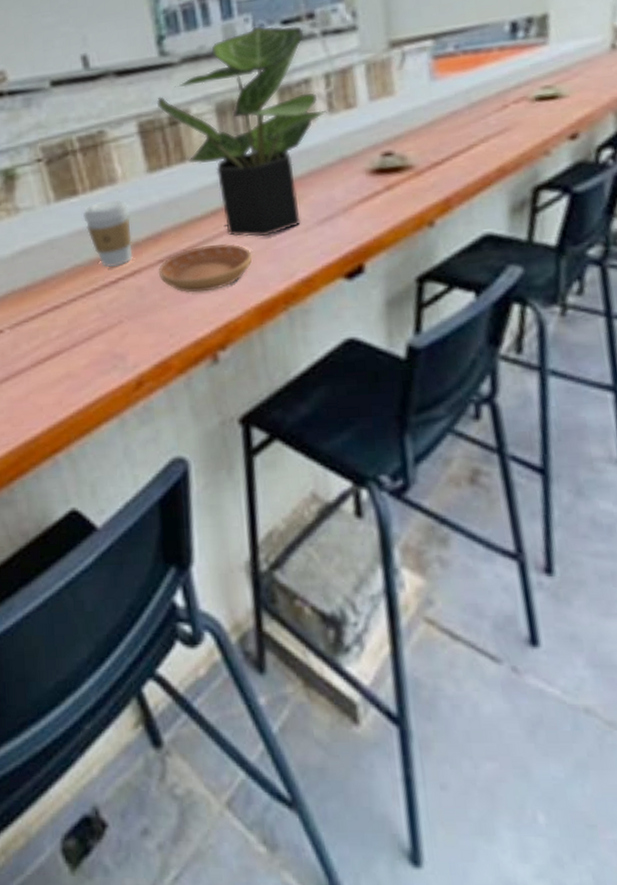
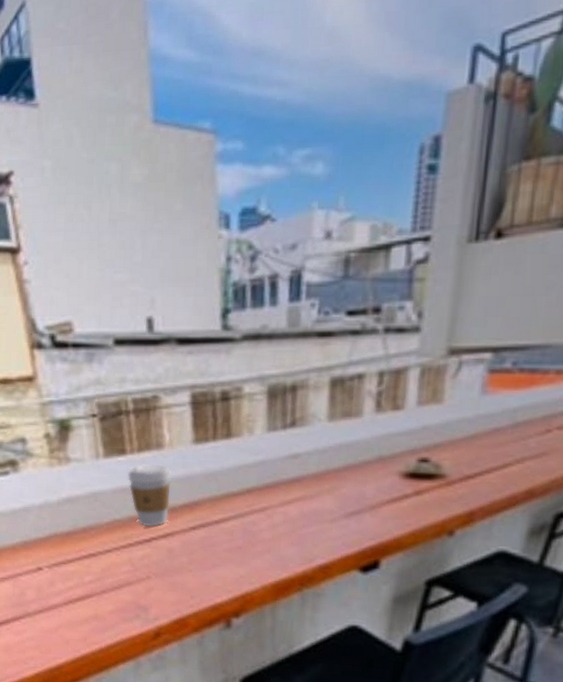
potted plant: present [156,25,331,237] -> none [212,313,378,521]
saucer: present [158,244,253,293] -> none [189,521,278,563]

